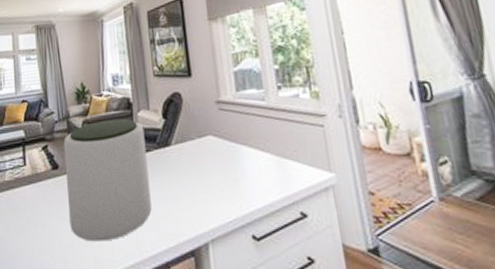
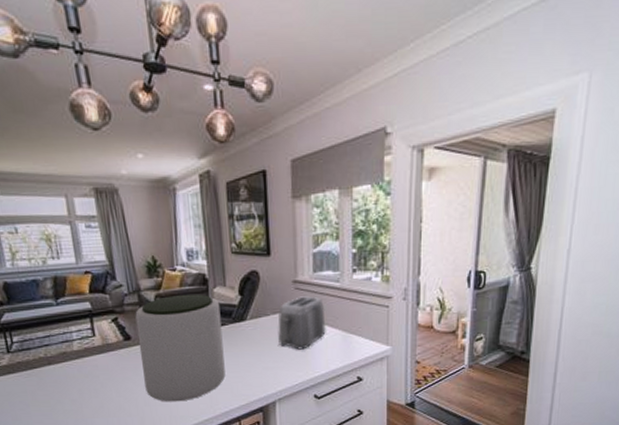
toaster: none [203,116,257,179] -> present [278,296,326,350]

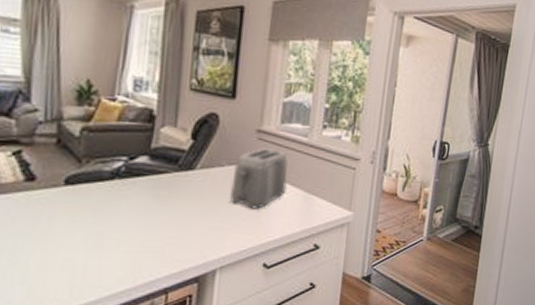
plant pot: present [135,294,226,402] -> none [43,130,166,267]

